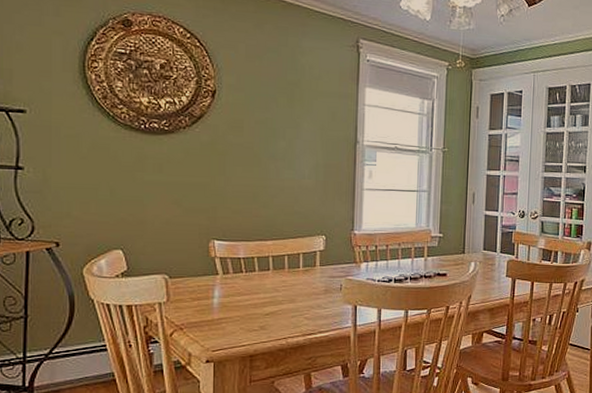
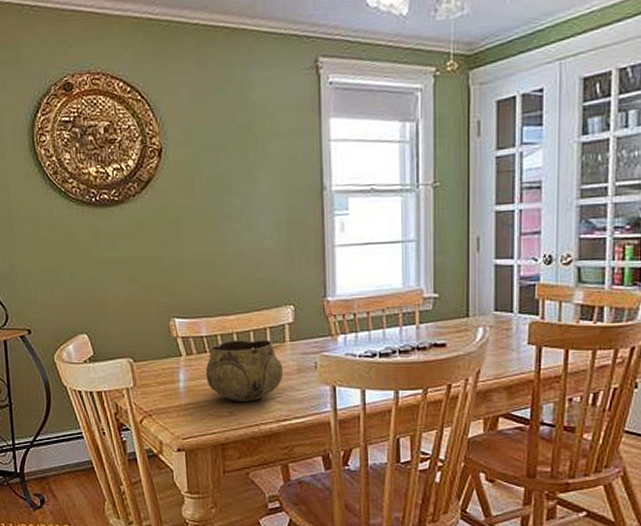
decorative bowl: none [240,263,313,317] -> present [205,339,284,401]

